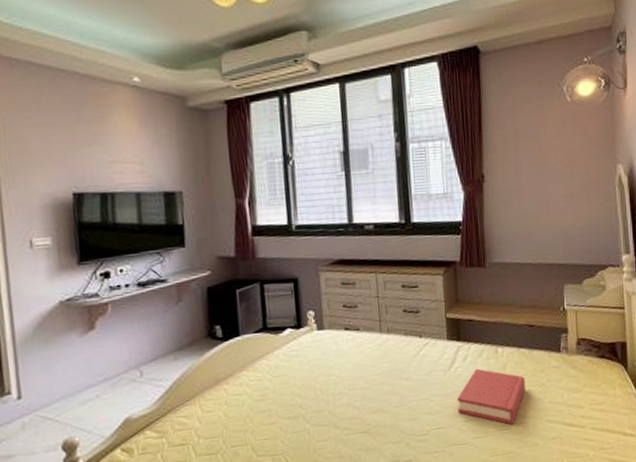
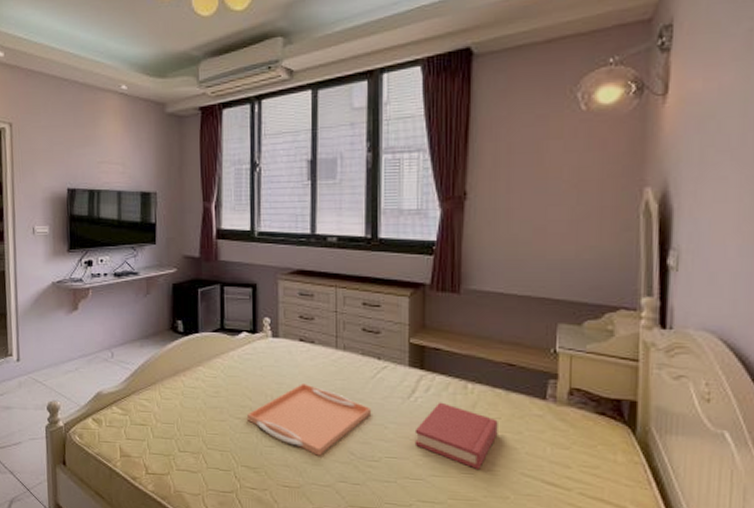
serving tray: none [296,371,418,441] -> present [246,384,372,456]

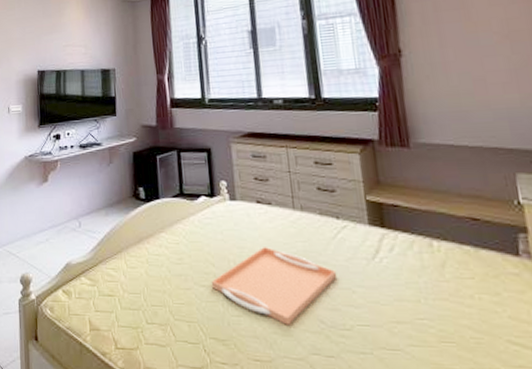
hardback book: present [414,402,498,469] -> none [384,262,474,337]

